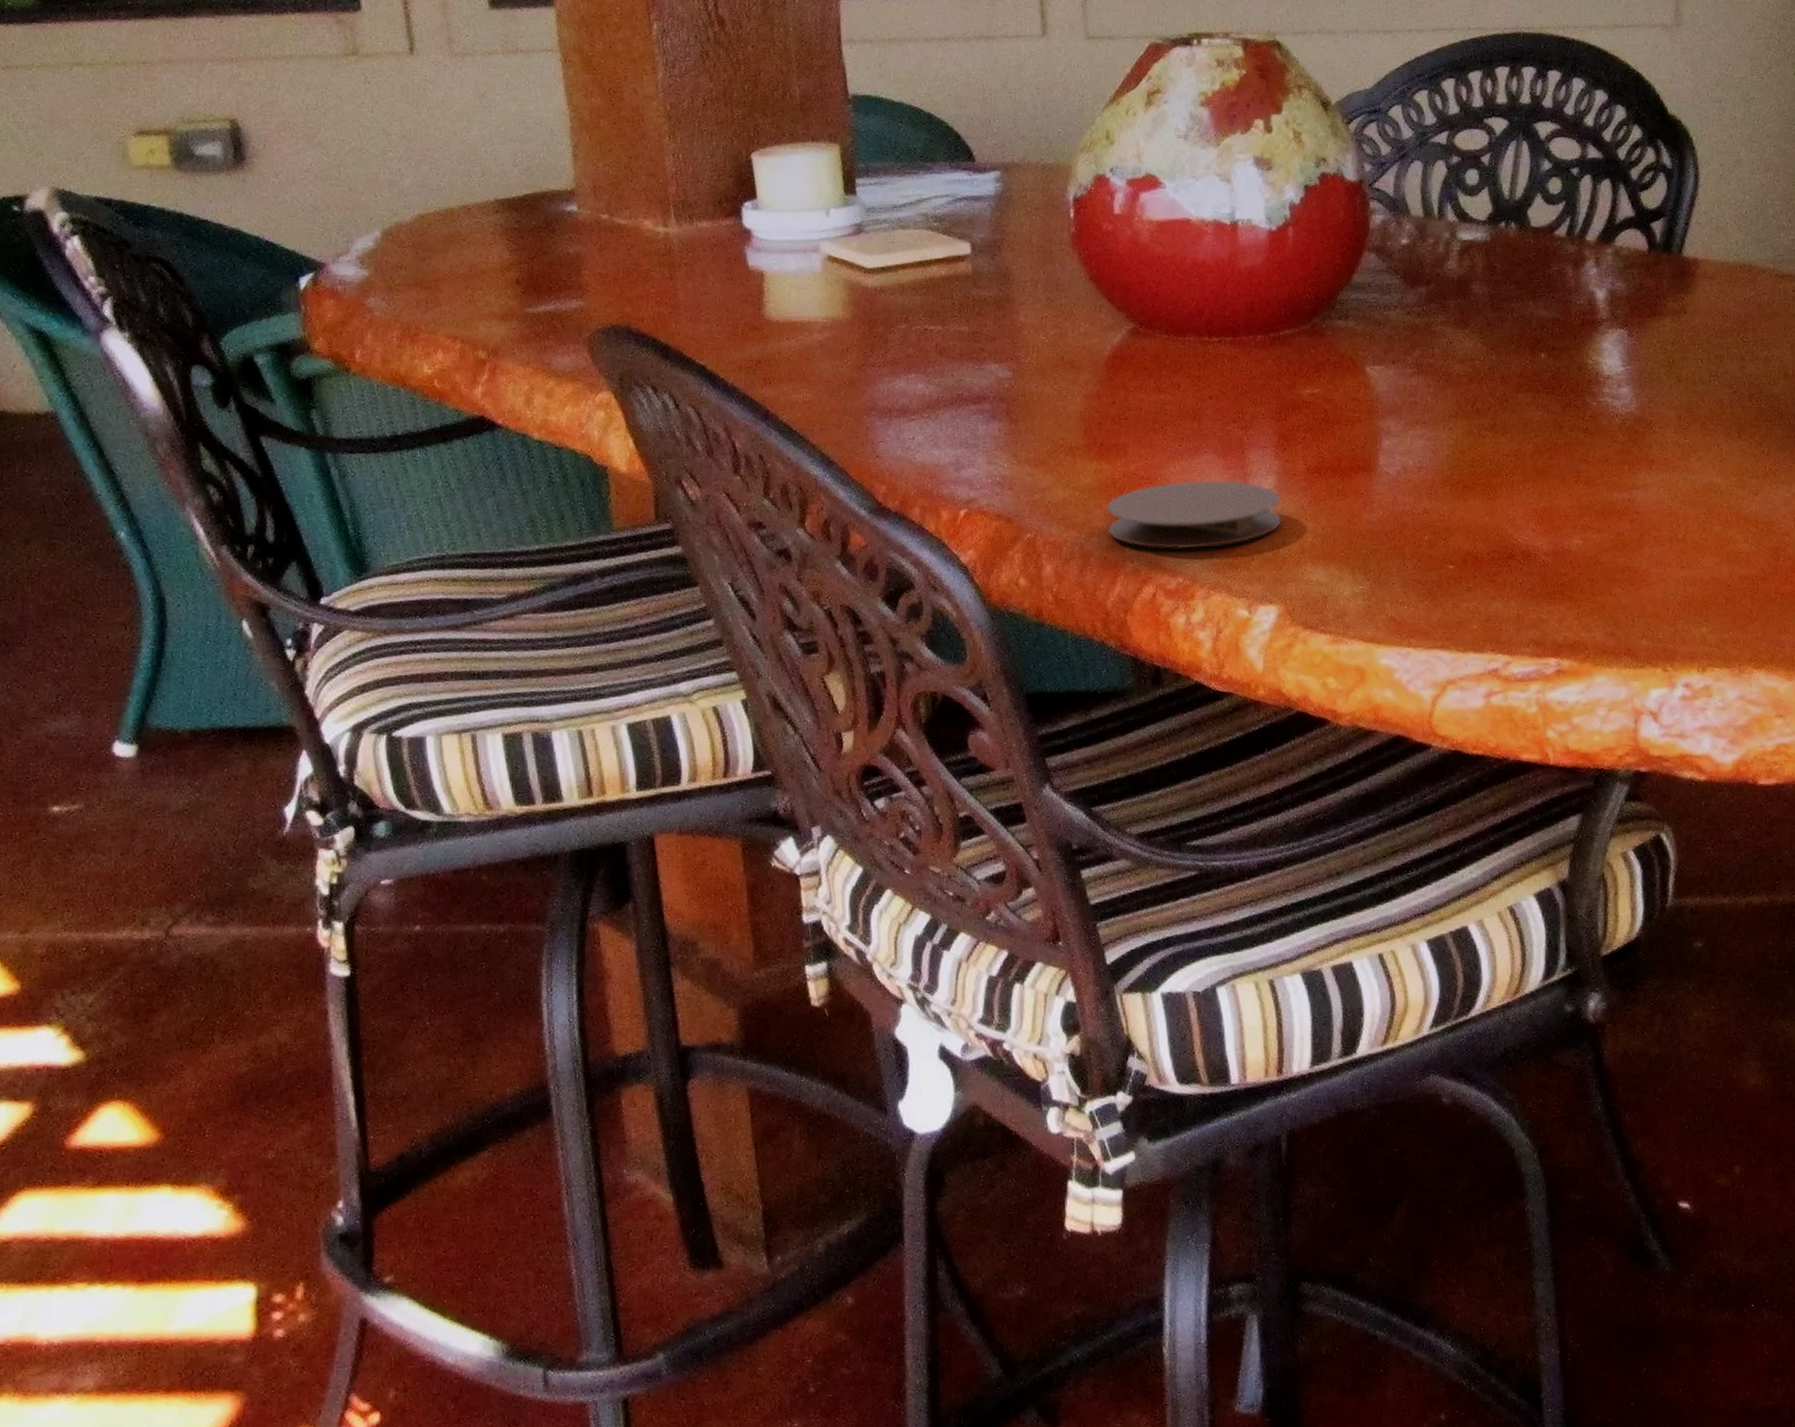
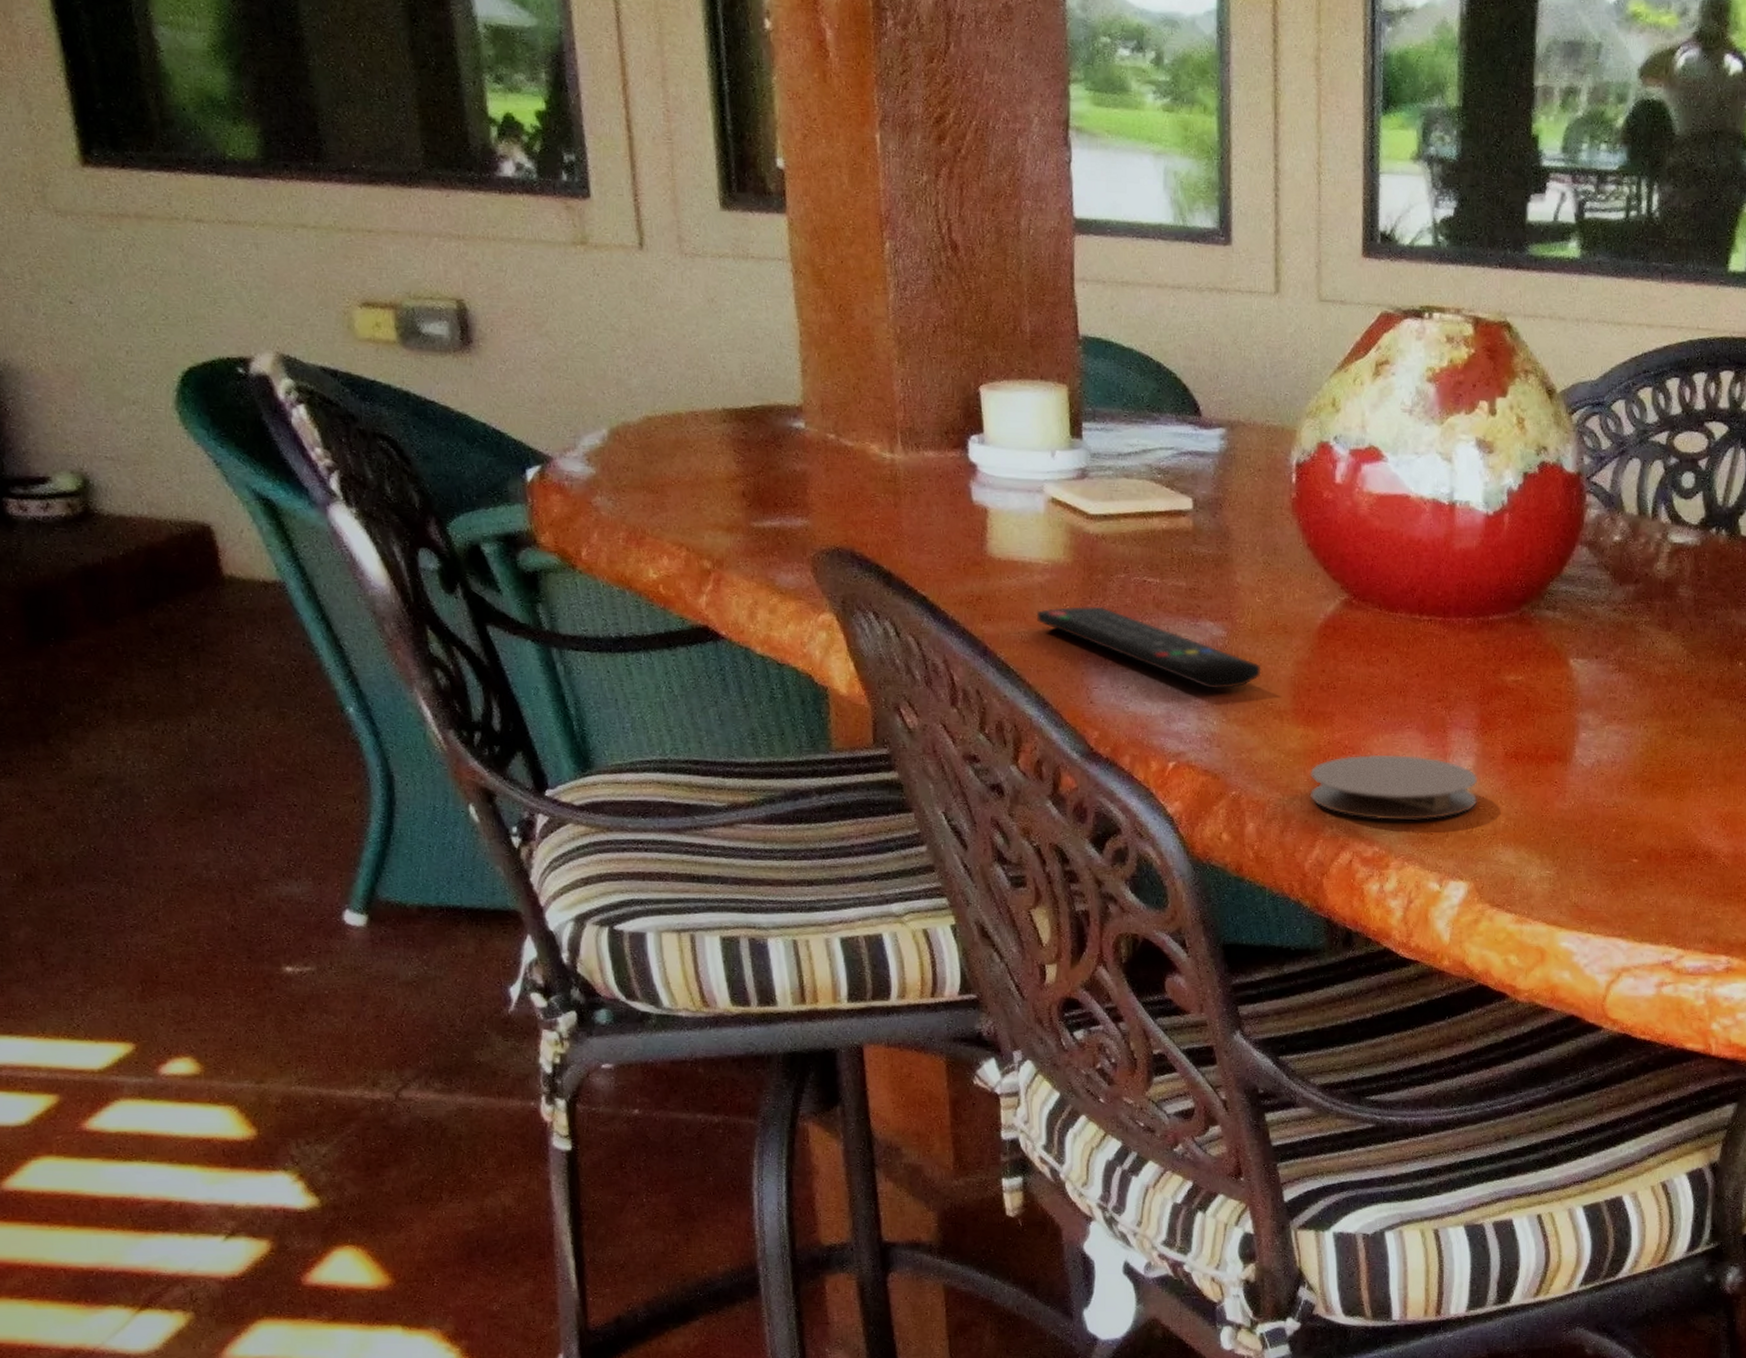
remote control: none [817,359,1050,432] -> present [1036,606,1261,689]

